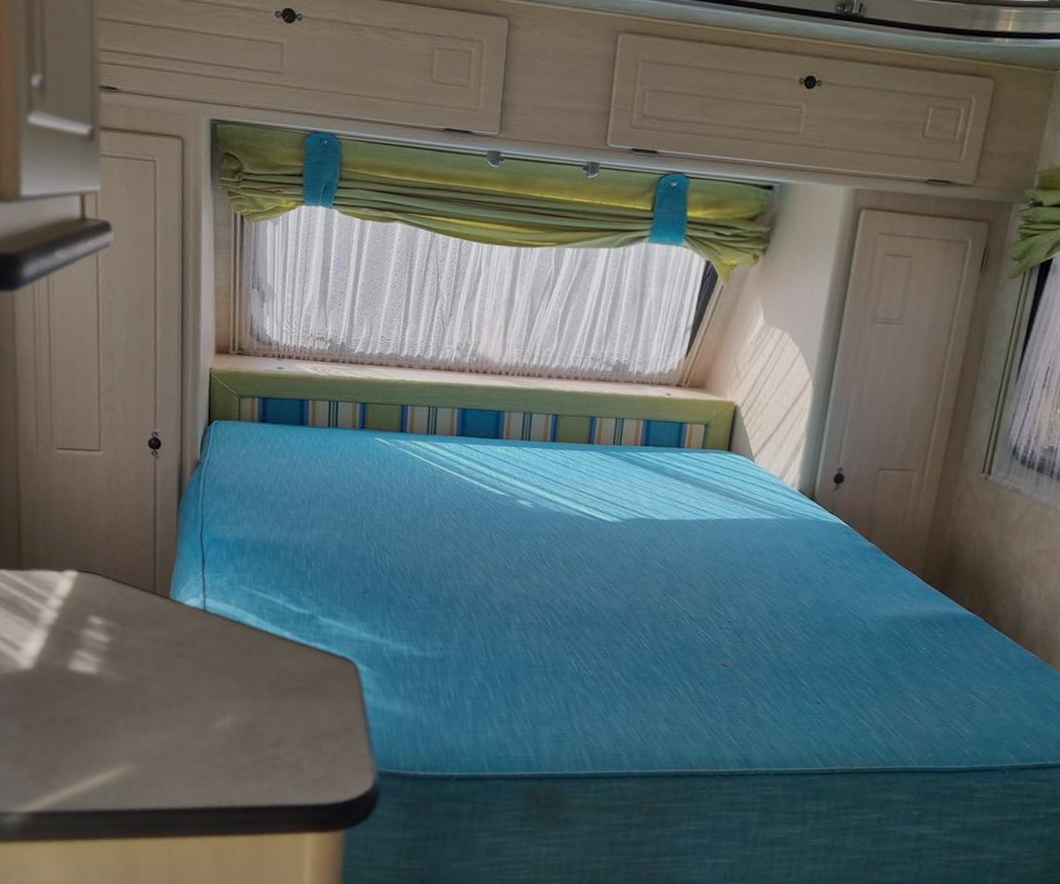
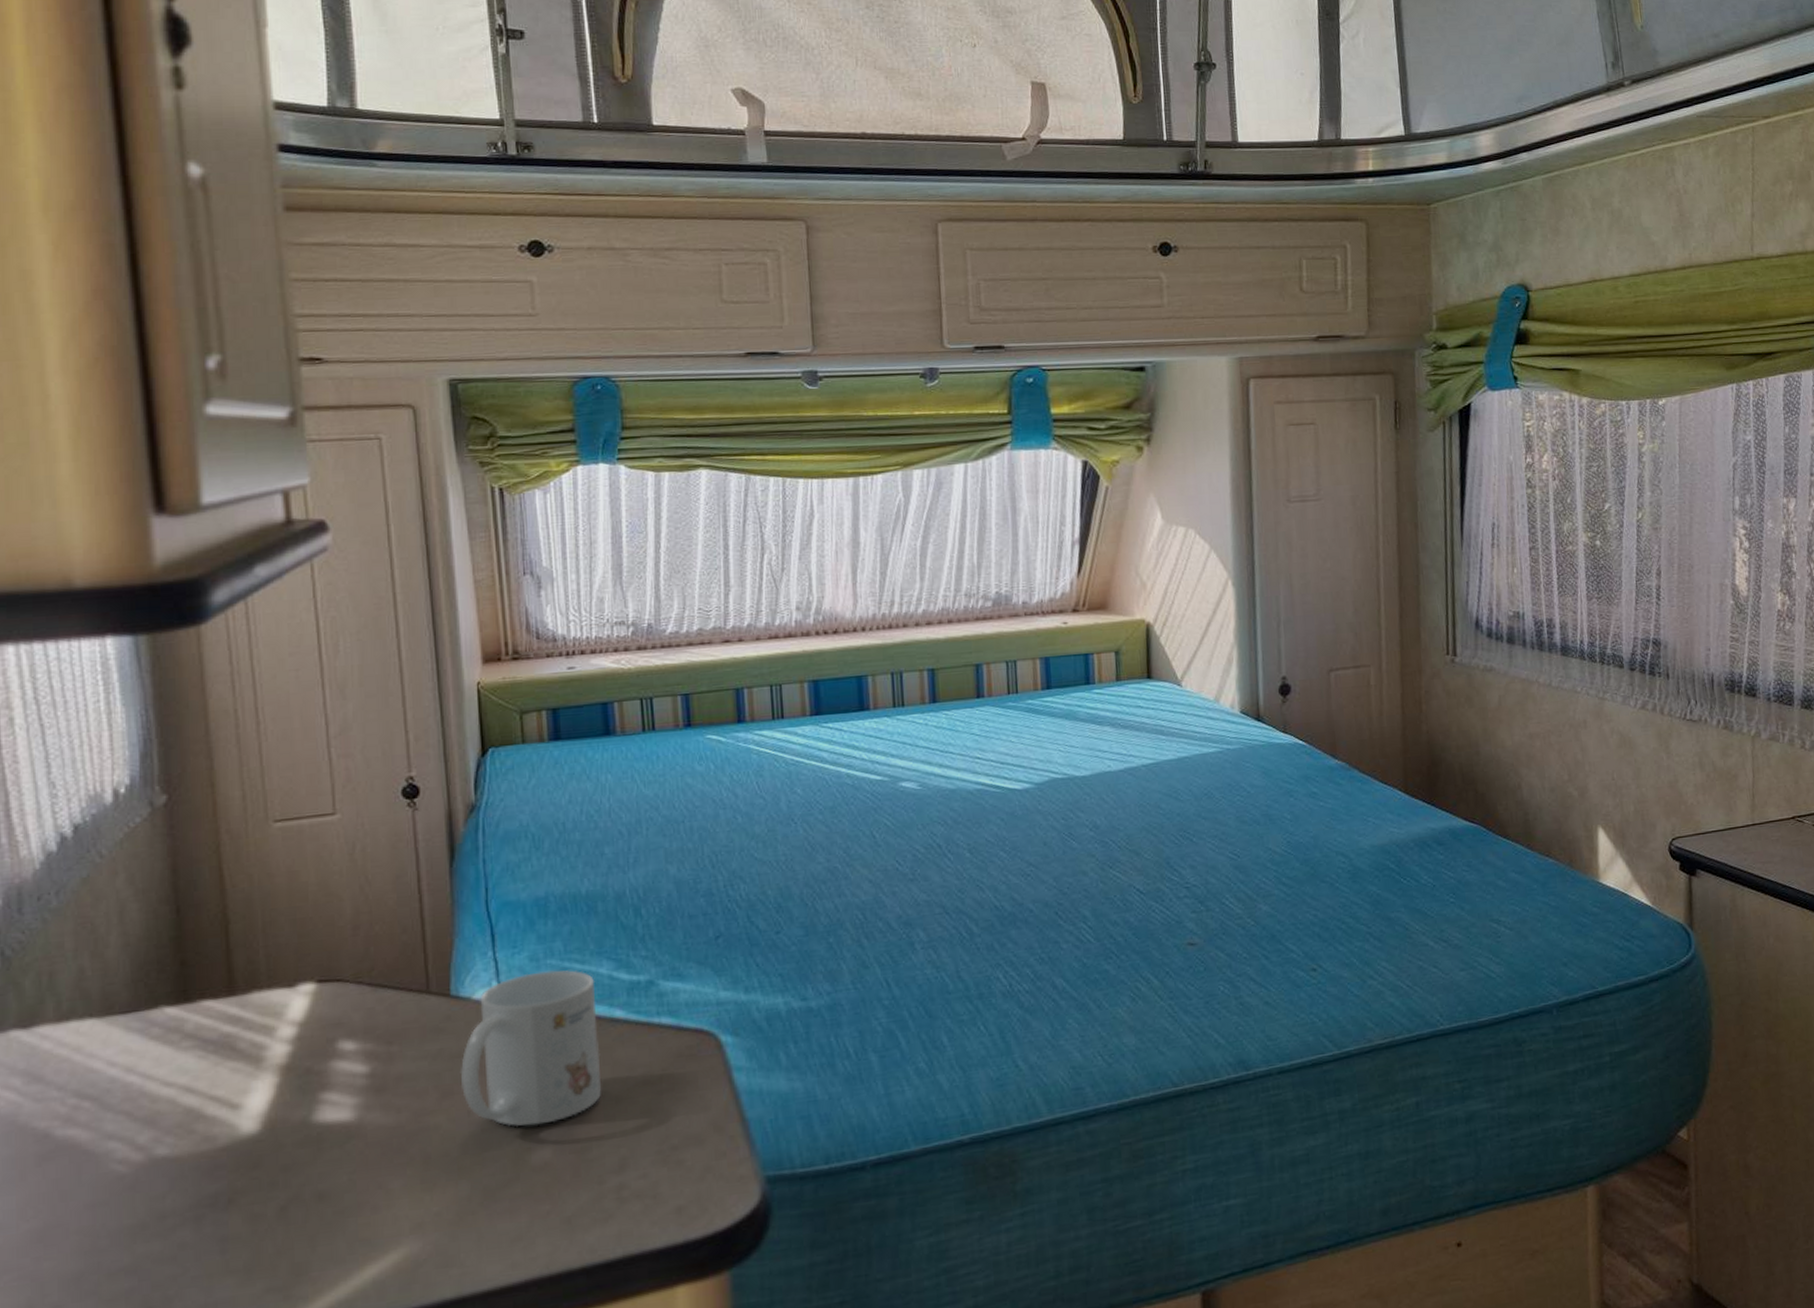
mug: none [171,593,273,703] -> present [460,970,602,1127]

